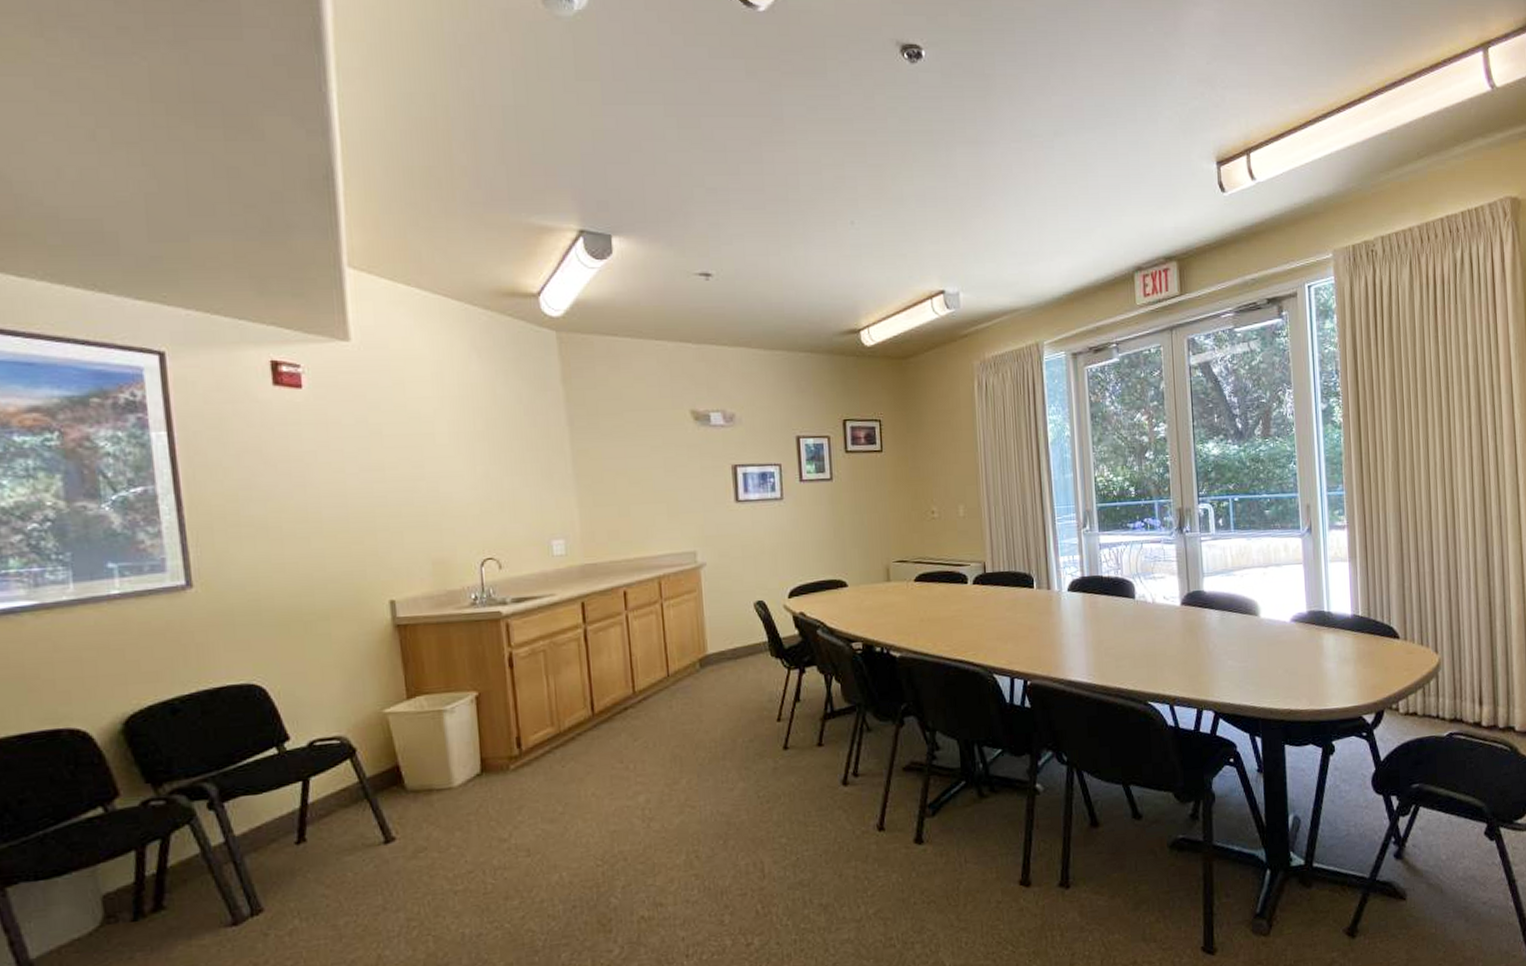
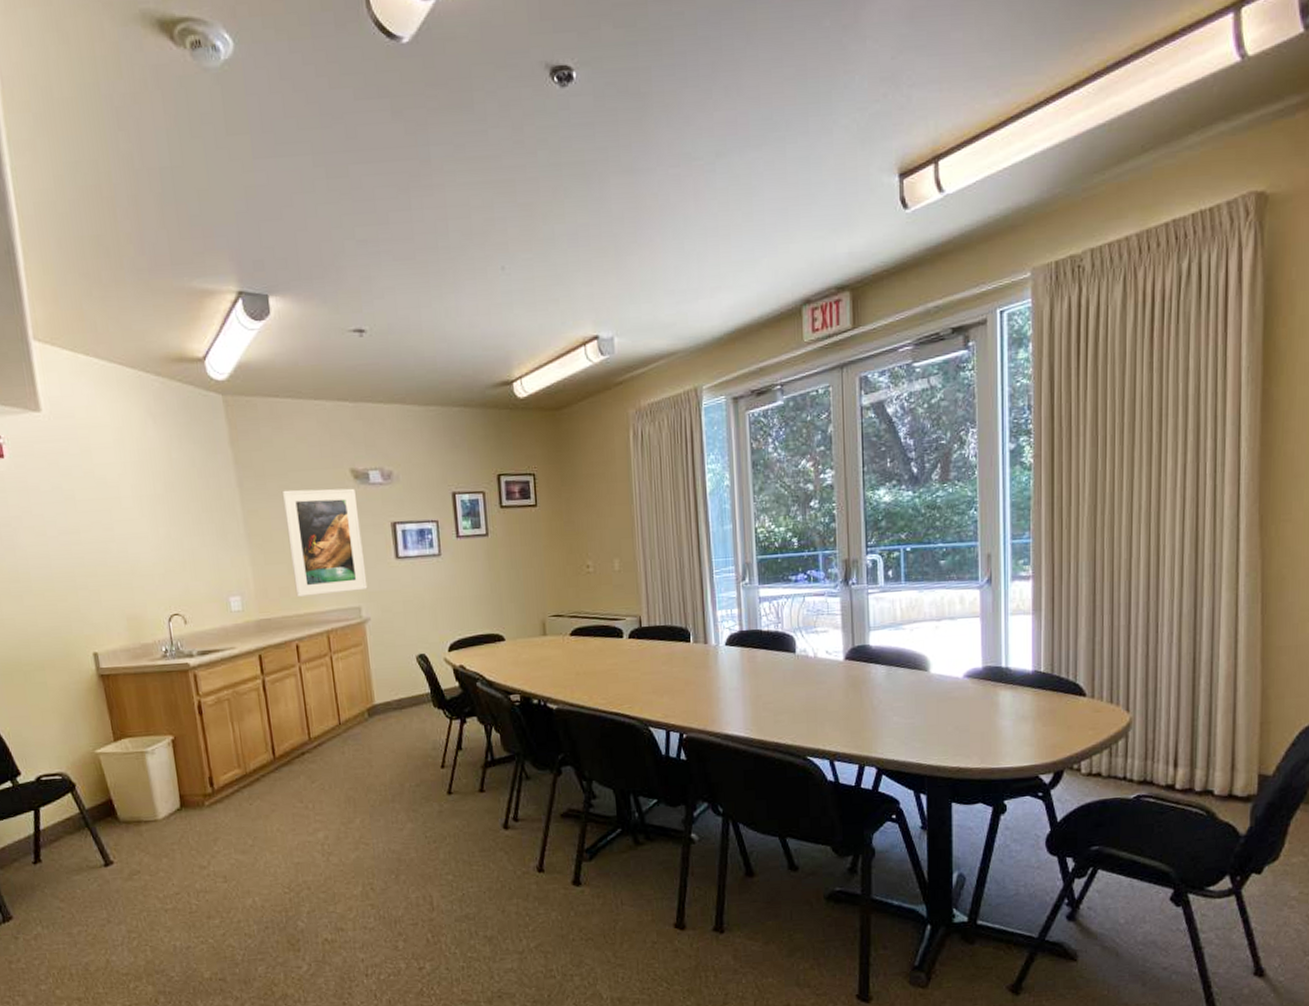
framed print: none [615,429,704,540] -> present [281,488,368,597]

